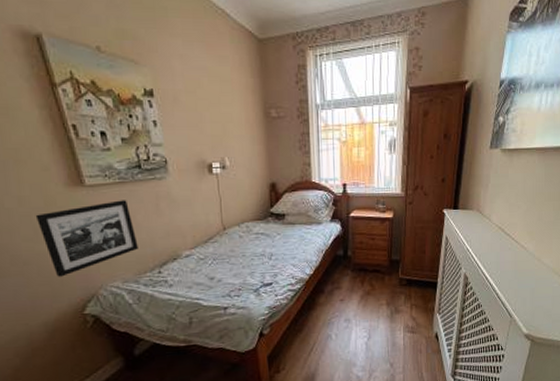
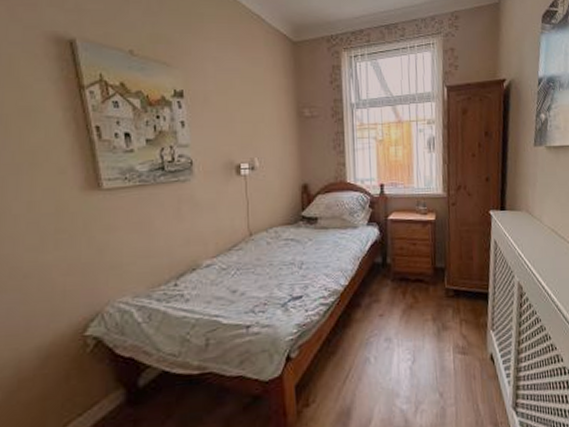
picture frame: present [35,200,138,277] -> none [44,204,154,292]

